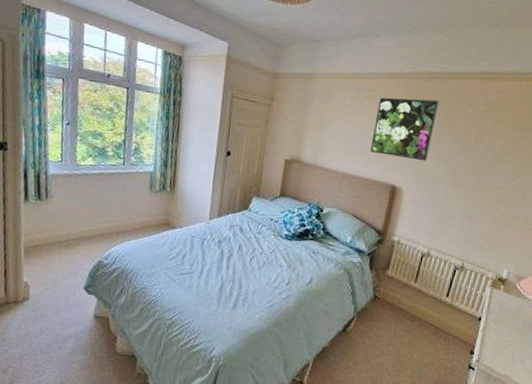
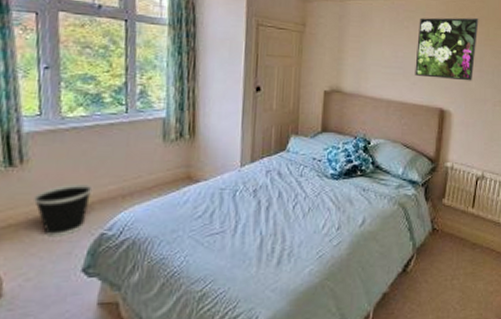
wastebasket: none [53,219,96,260] -> present [32,185,93,238]

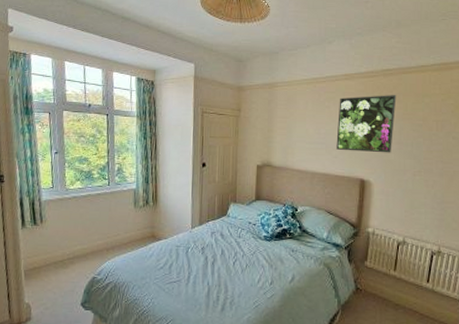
wastebasket: present [32,185,93,238] -> none [49,239,87,279]

